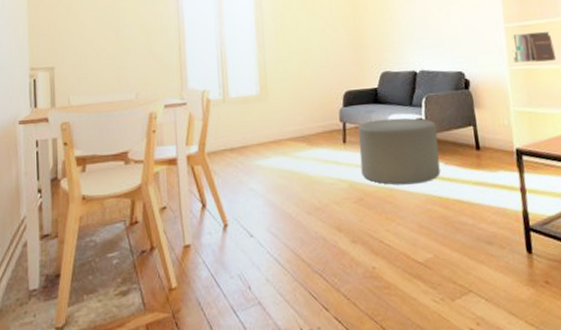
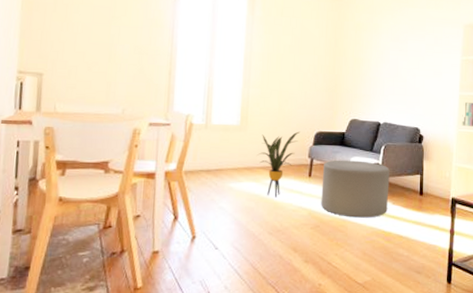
house plant: none [283,93,327,171] -> present [257,131,301,198]

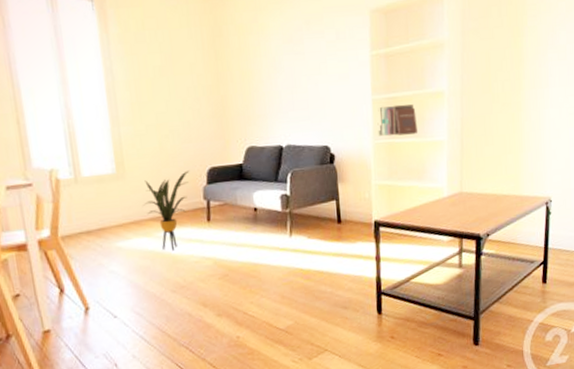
pouf: present [321,160,390,218] -> none [223,194,303,260]

